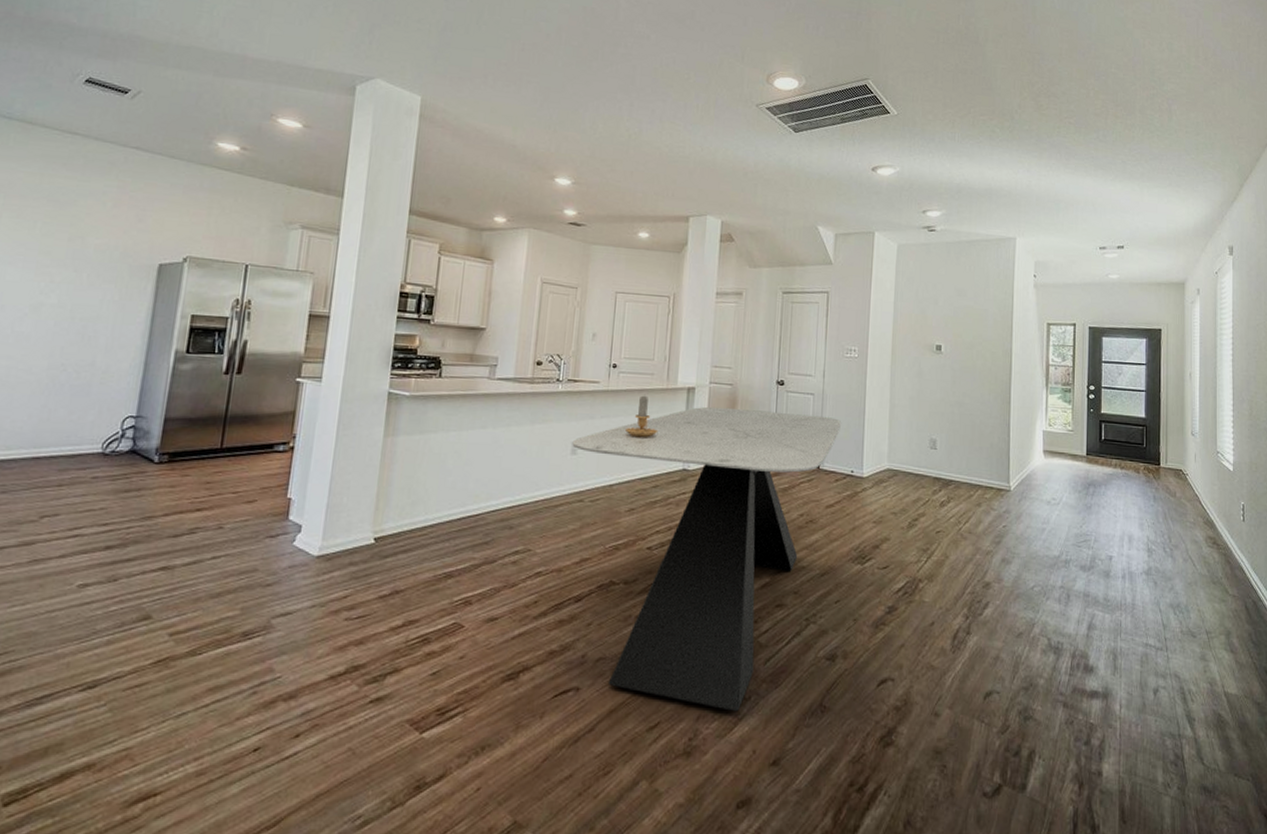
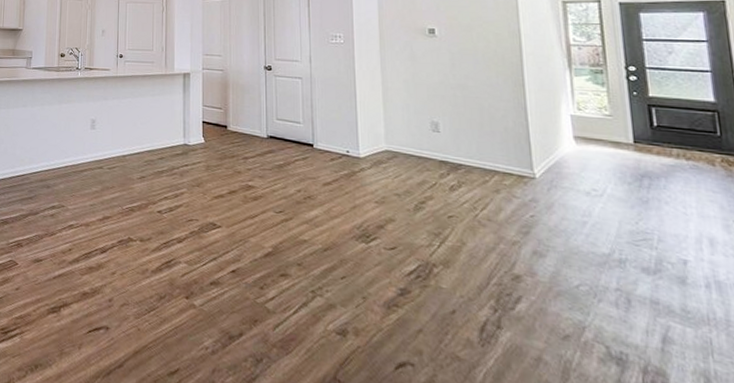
dining table: present [572,407,842,712] -> none [91,90,333,372]
candlestick: present [625,395,659,438] -> none [133,80,161,117]

